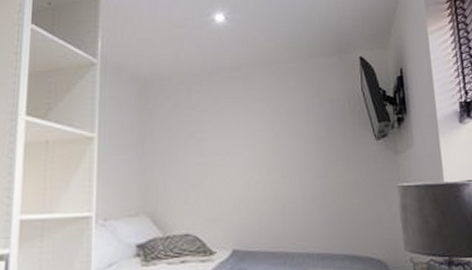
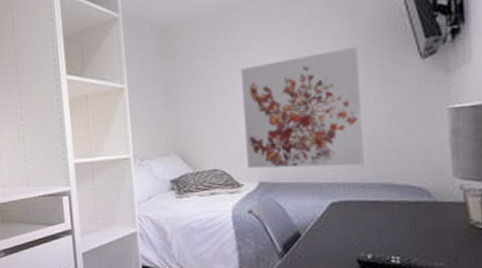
wall art: none [220,123,331,236] -> present [241,47,364,169]

